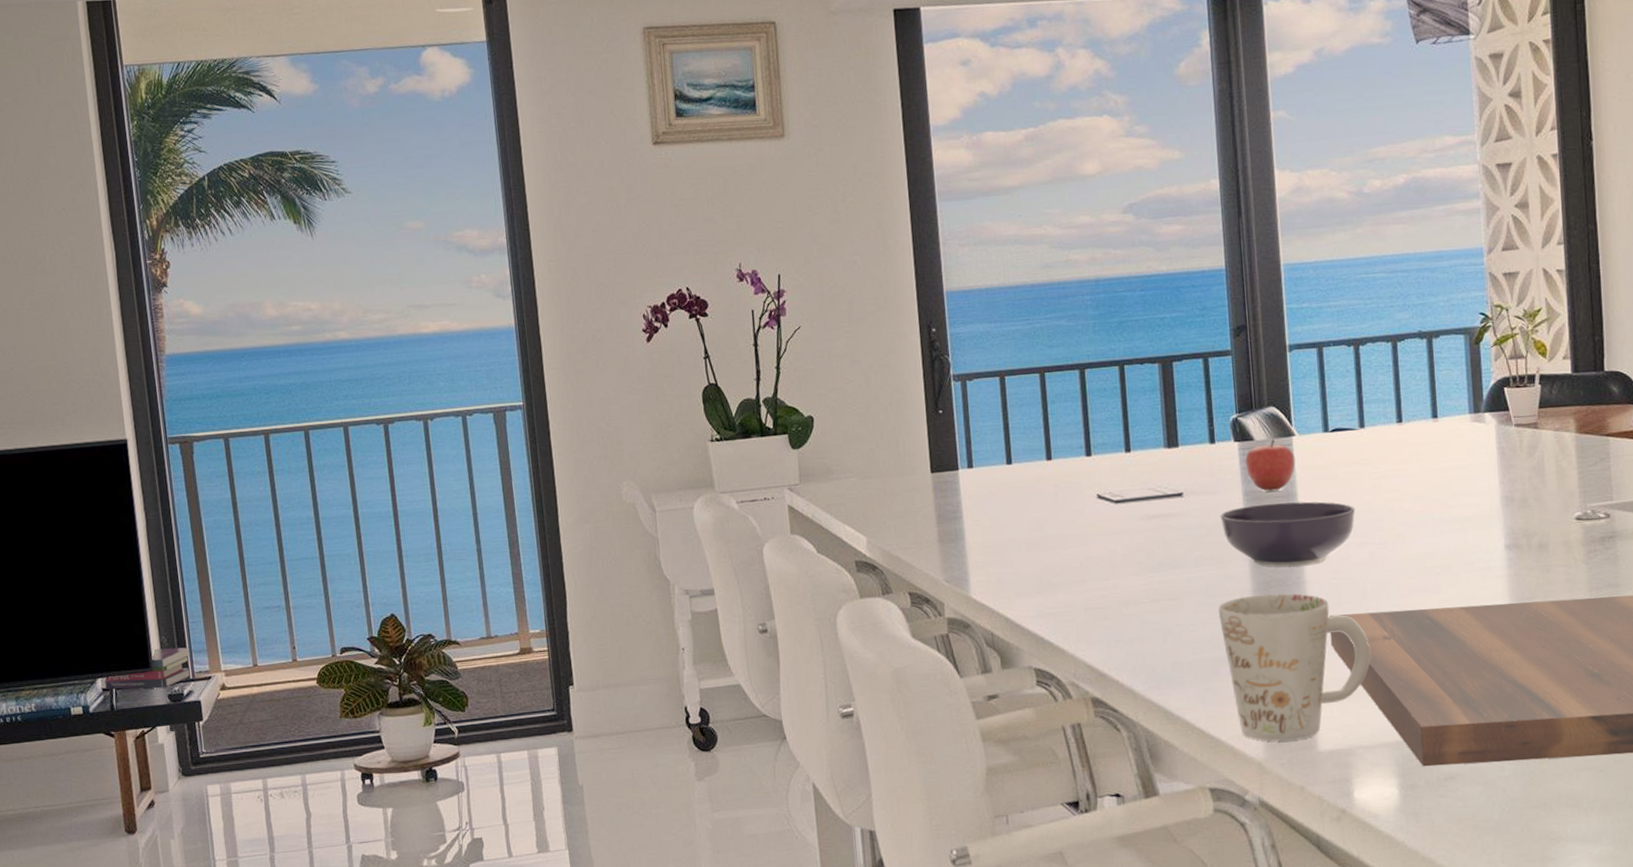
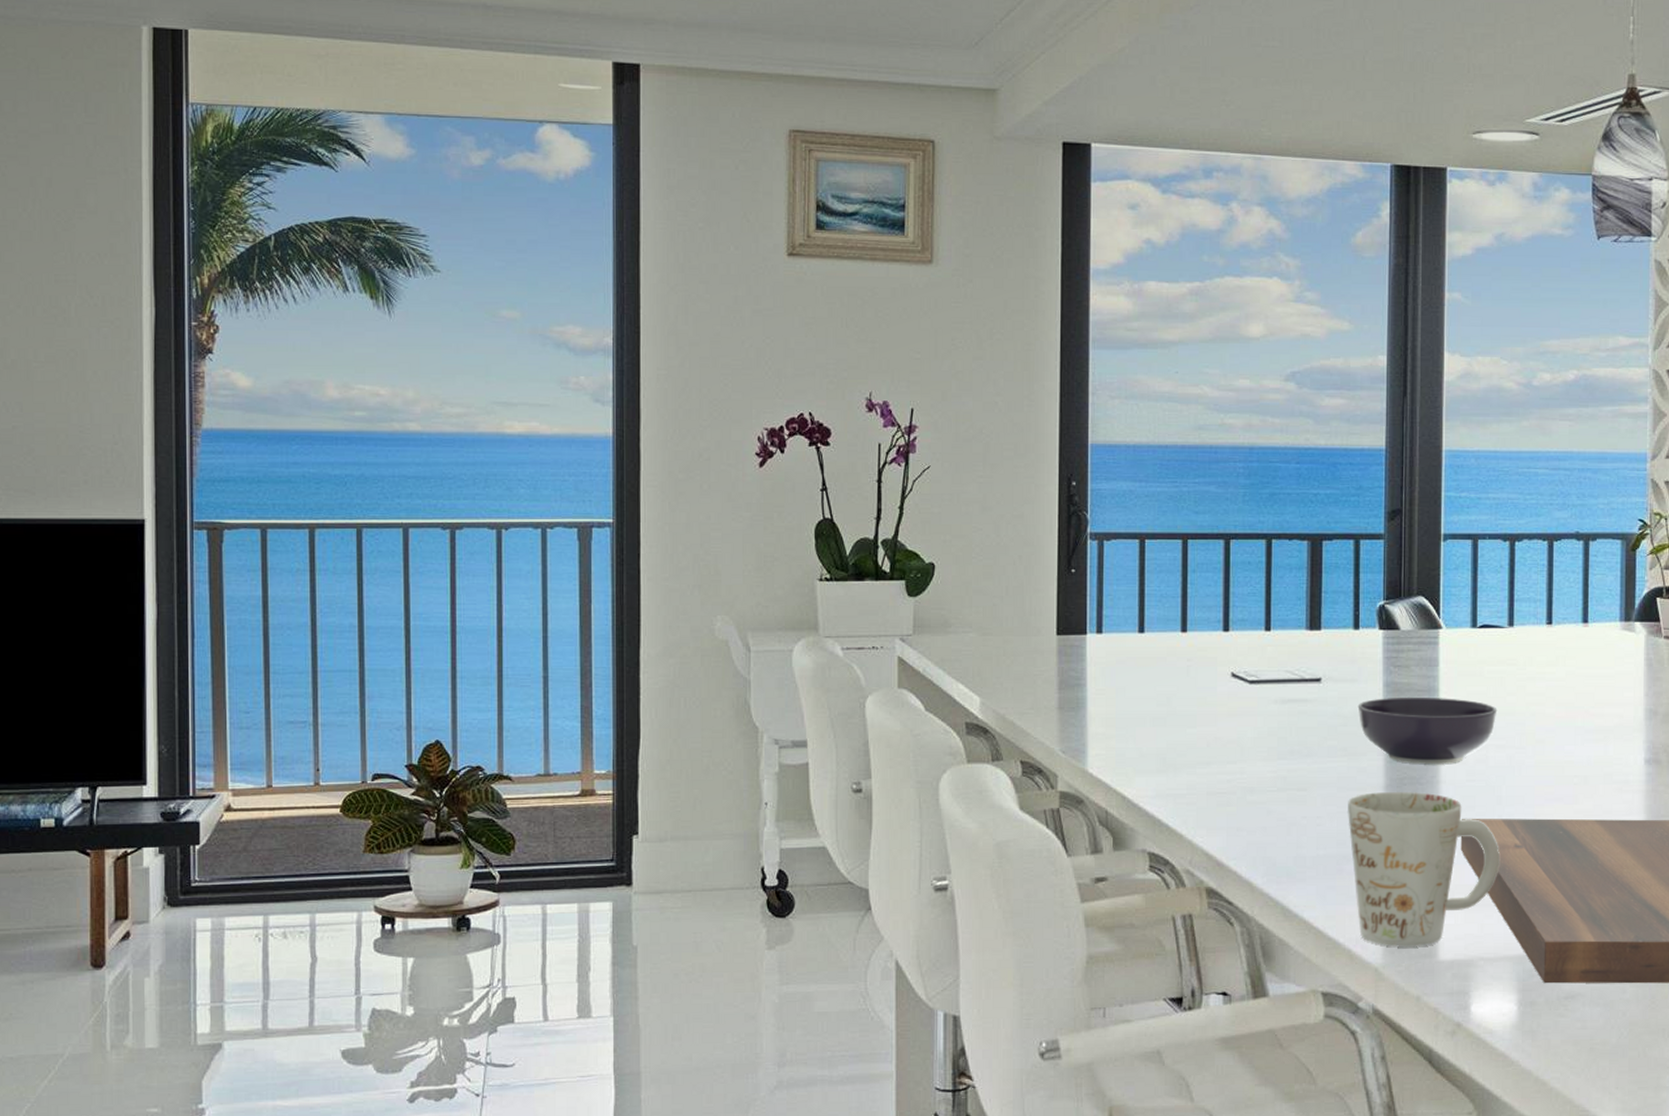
books: present [105,647,191,690] -> none [86,759,193,805]
fruit: present [1245,439,1295,491] -> none [1389,631,1440,684]

